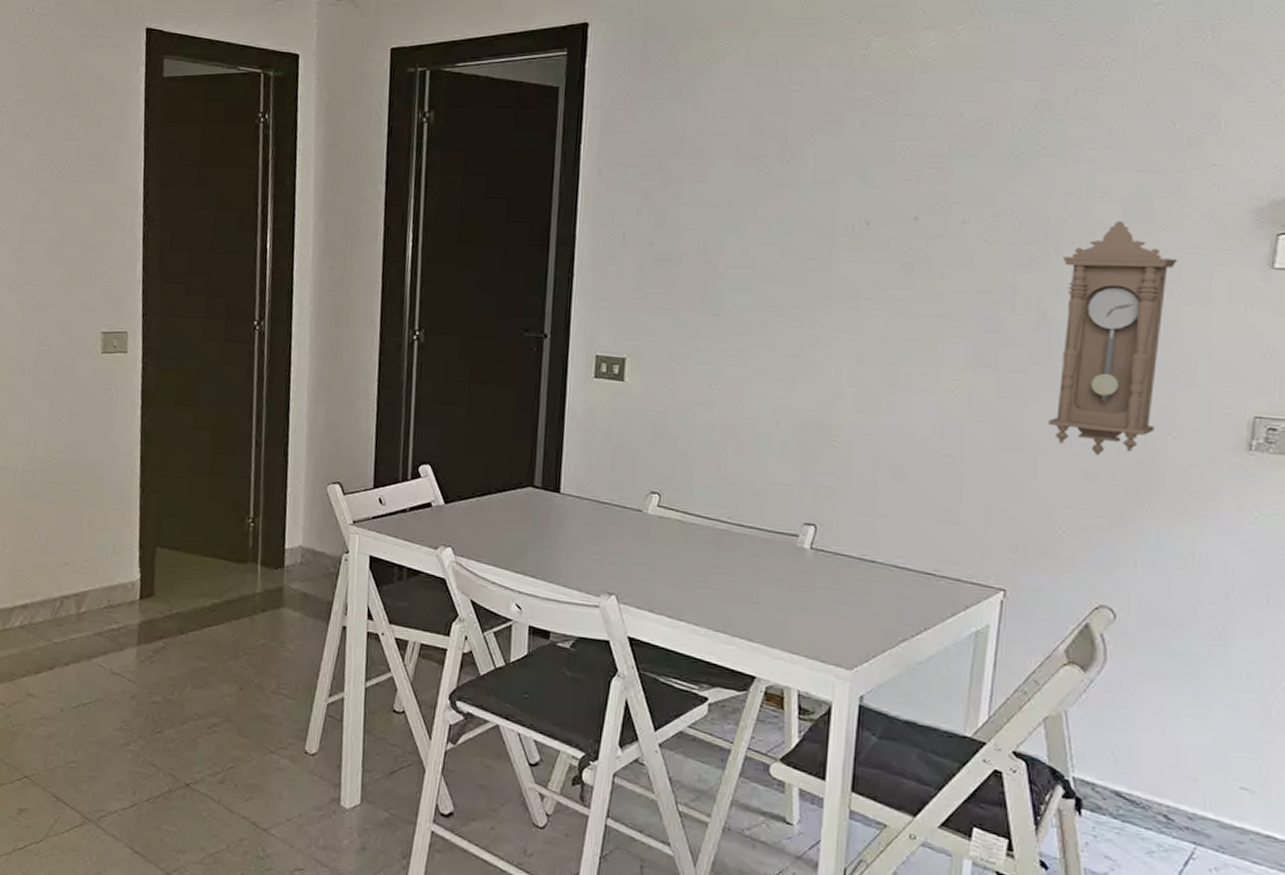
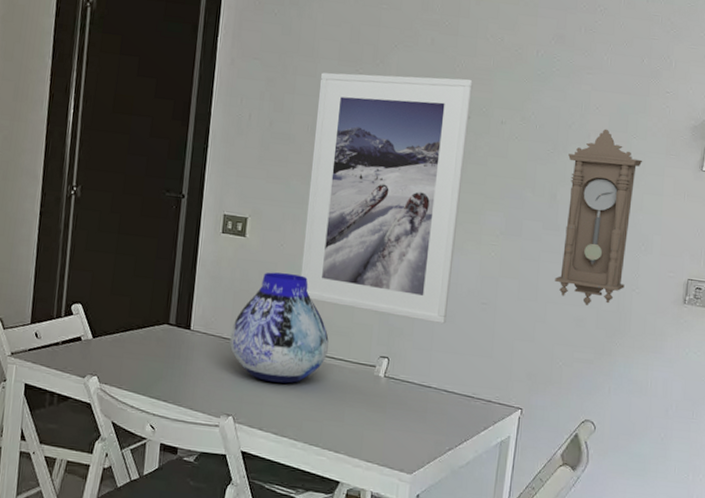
vase: none [609,422,736,557] -> present [229,272,329,384]
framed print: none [695,169,921,483] -> present [300,72,473,325]

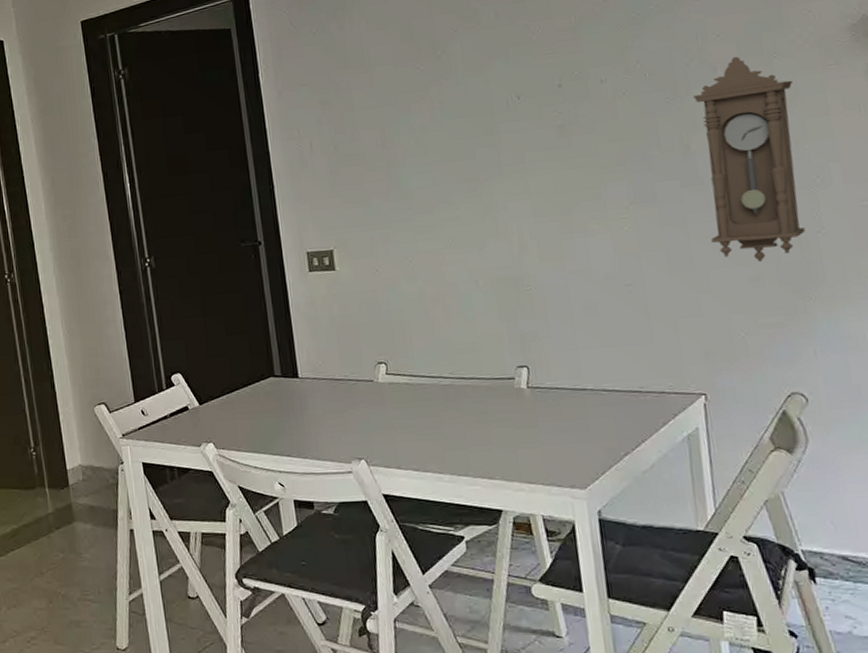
vase: present [229,272,329,384] -> none [342,297,456,417]
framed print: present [300,72,473,325] -> none [379,43,587,321]

